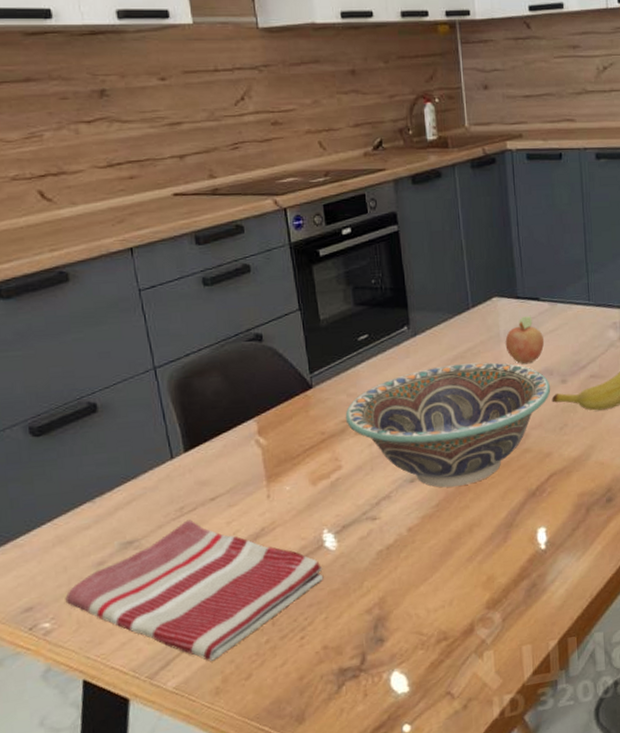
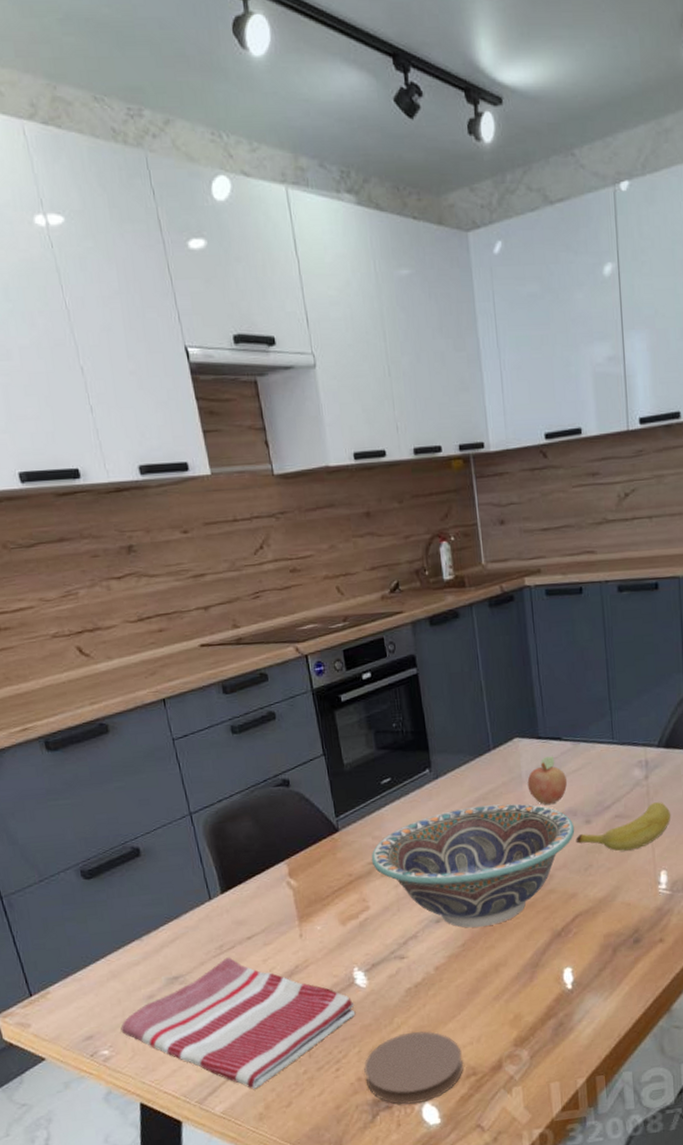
coaster: none [330,594,435,673] -> present [364,1031,464,1105]

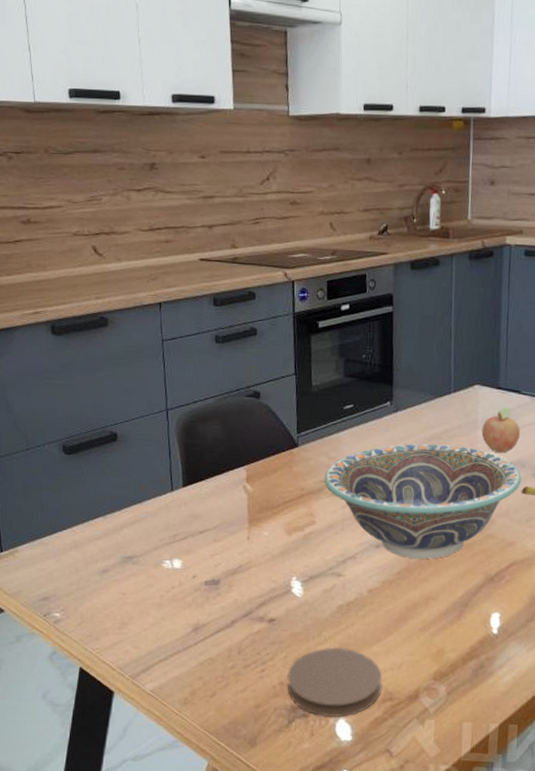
dish towel: present [120,957,356,1089] -> none [74,547,288,674]

